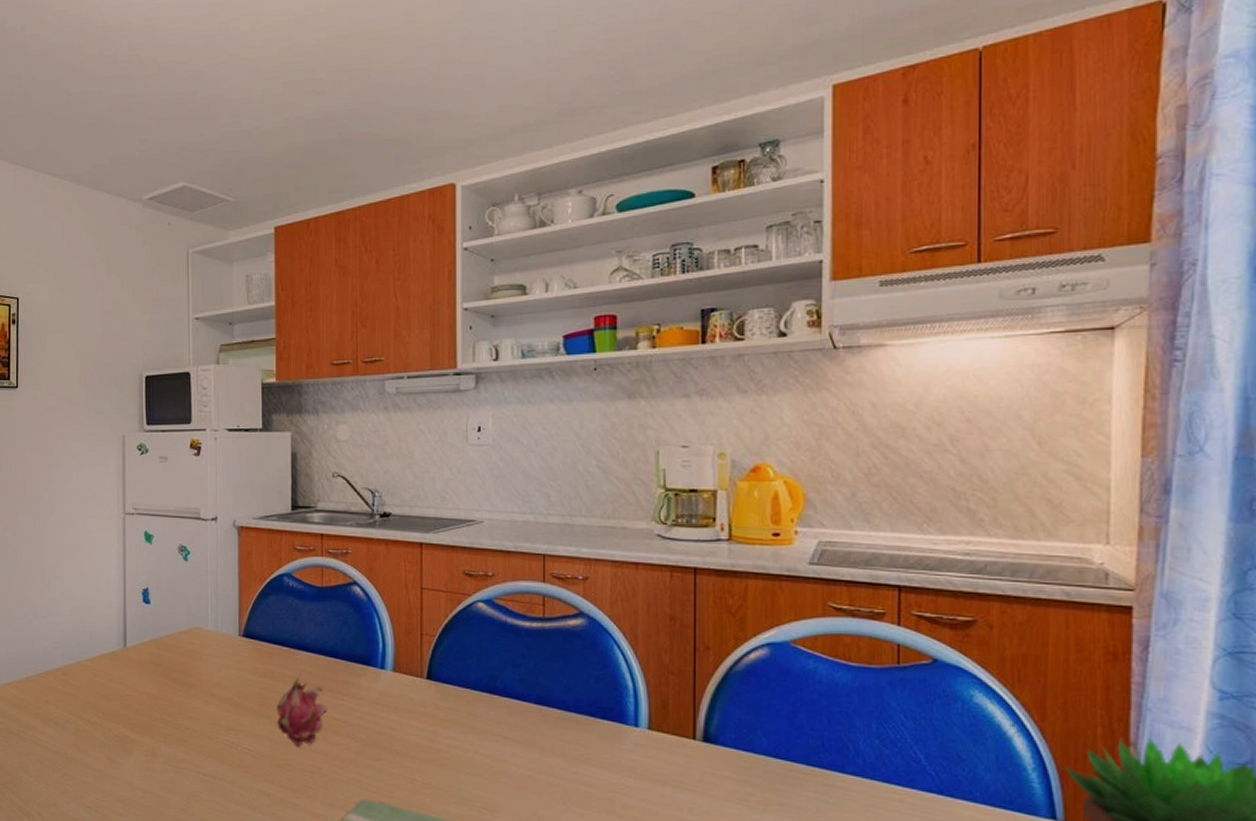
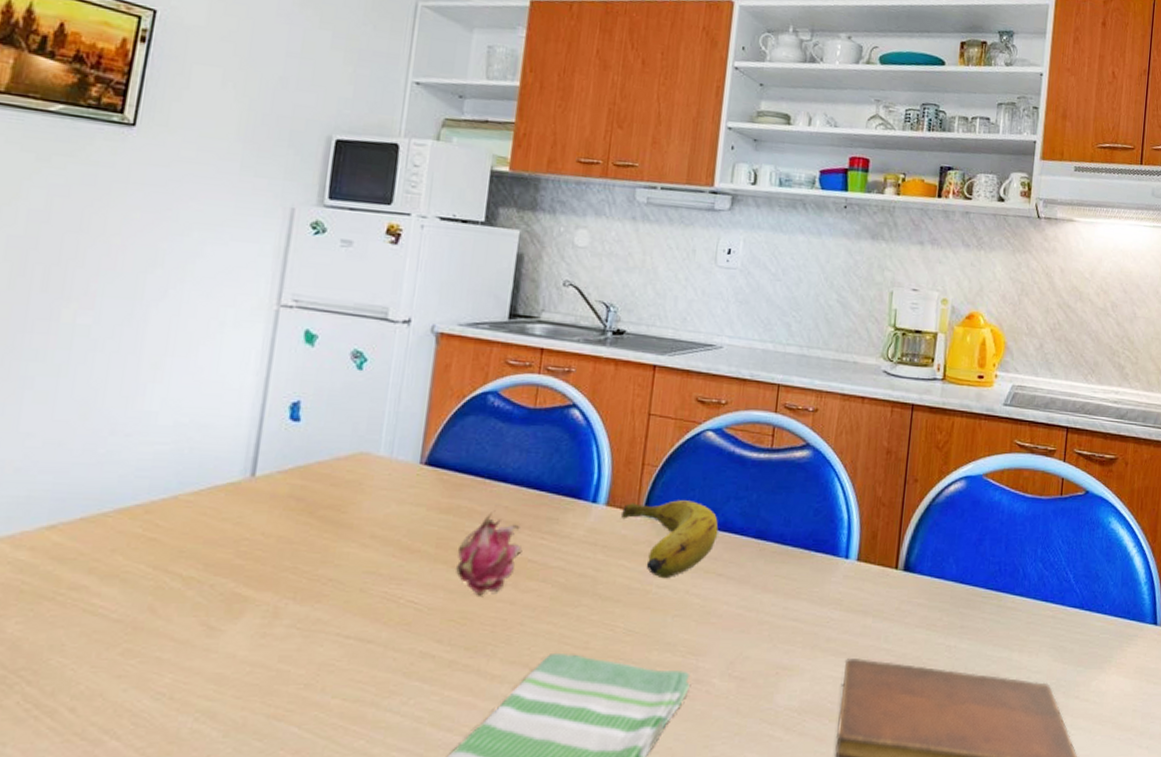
banana: none [408,667,500,739] -> present [621,500,719,579]

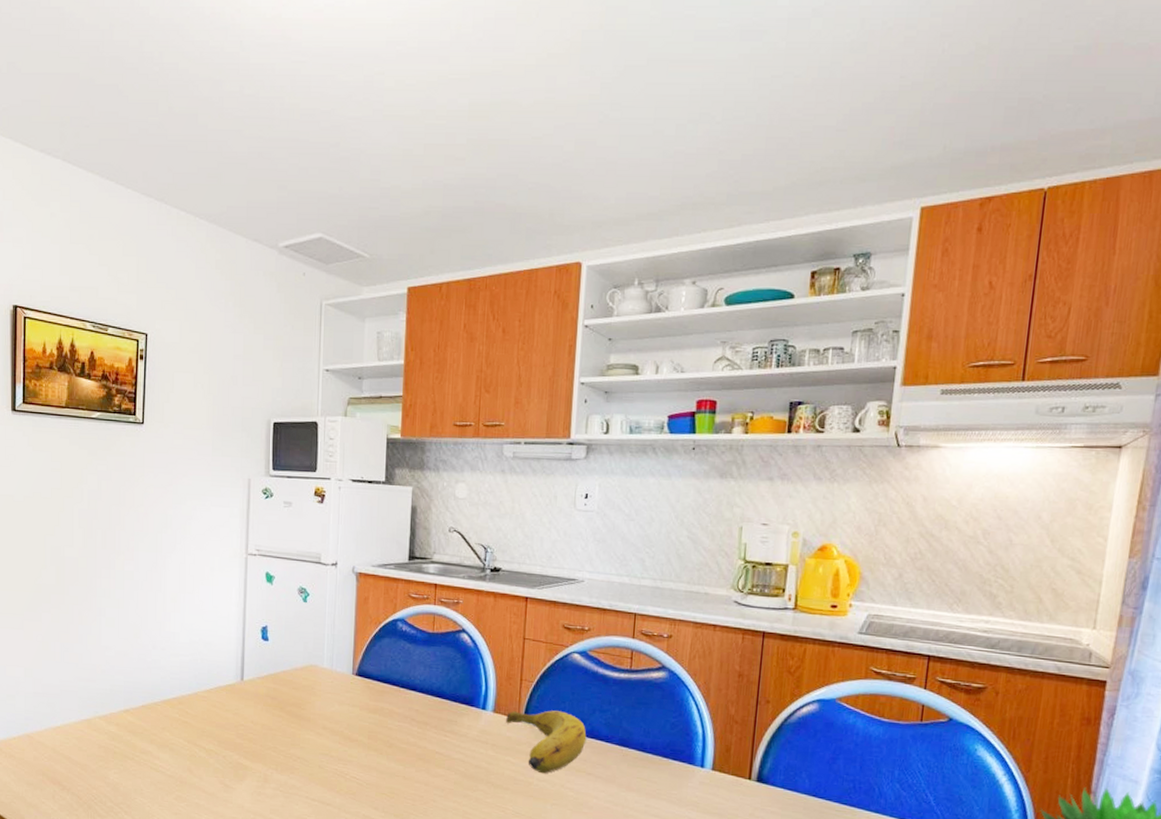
fruit: present [455,510,523,596] -> none [383,712,431,777]

